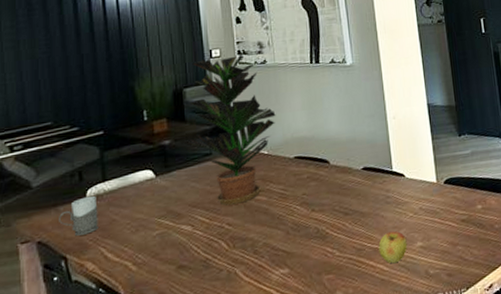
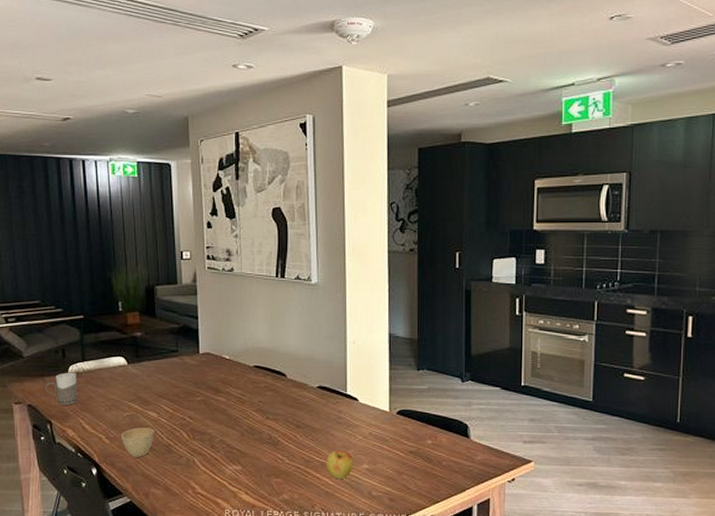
cup: none [151,244,189,281] -> present [121,428,154,457]
potted plant: present [183,54,276,206] -> none [153,259,239,401]

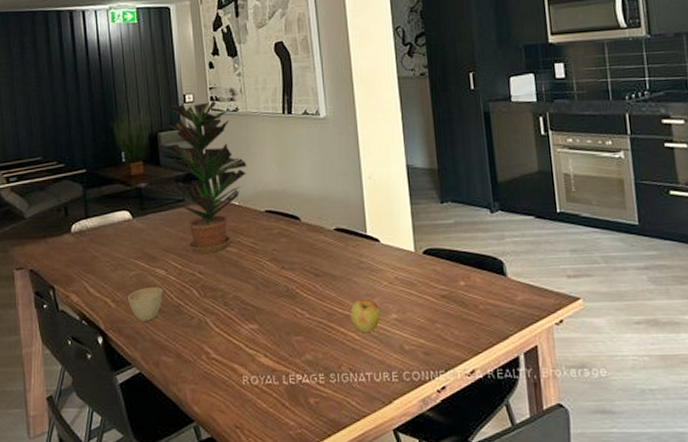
mug: present [45,372,78,405] -> none [48,231,82,268]
potted plant: none [153,259,239,401] -> present [158,100,247,254]

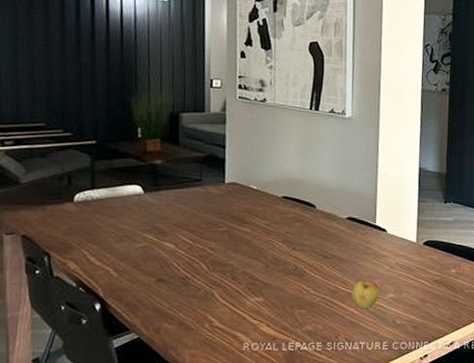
cup: present [128,287,163,321] -> none [132,259,170,291]
potted plant: present [158,100,247,254] -> none [174,87,270,231]

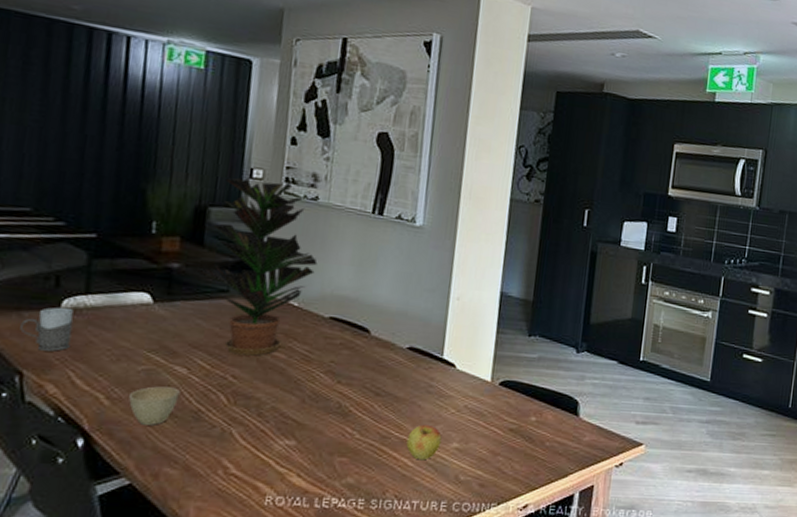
mug: none [45,200,85,236] -> present [20,307,74,352]
cup: none [132,259,170,291] -> present [129,386,180,425]
potted plant: none [174,87,270,231] -> present [196,177,318,356]

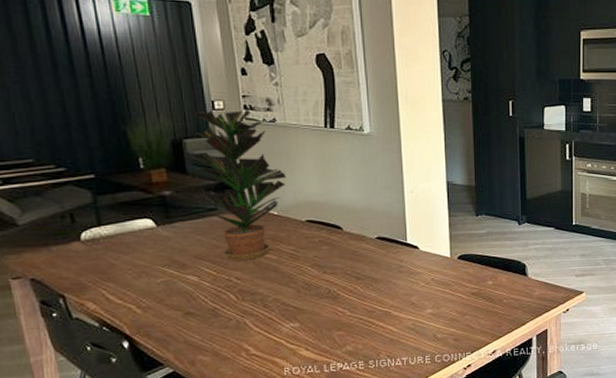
mug: present [20,307,74,352] -> none [52,239,97,276]
cup: present [129,386,180,425] -> none [156,293,196,325]
apple: present [406,424,442,461] -> none [389,297,417,326]

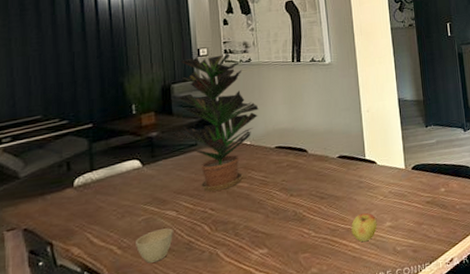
cup: none [156,293,196,325] -> present [136,228,173,263]
apple: none [389,297,417,326] -> present [351,212,377,242]

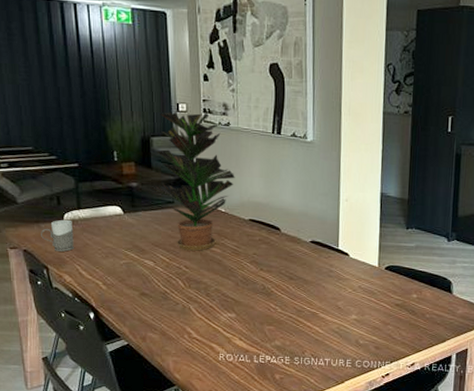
mug: none [46,184,85,223] -> present [41,219,74,252]
cup: present [136,228,173,263] -> none [118,275,151,303]
apple: present [351,212,377,242] -> none [316,301,343,329]

